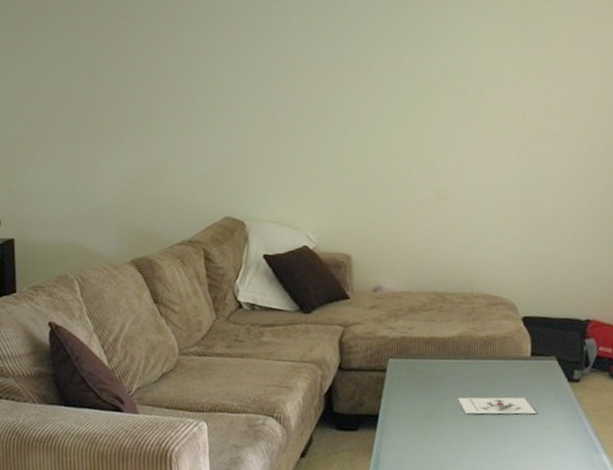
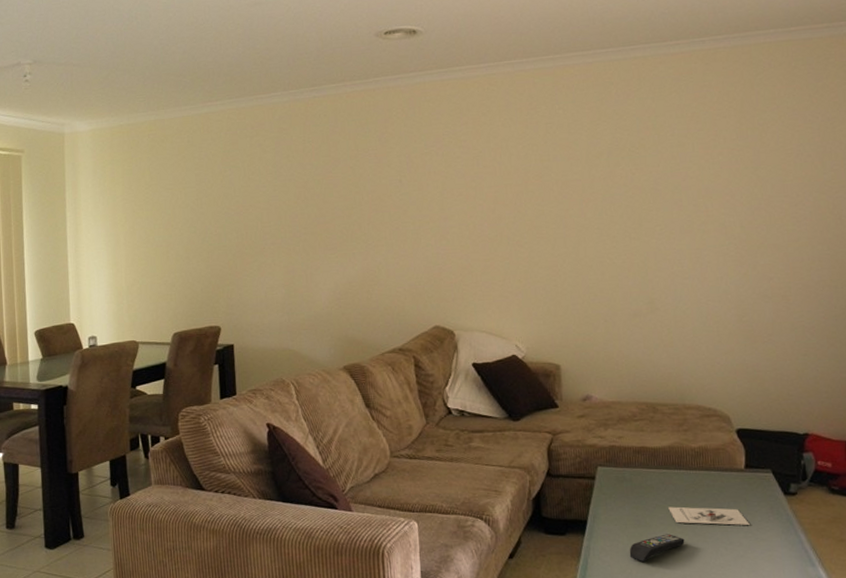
remote control: none [420,425,475,455] -> present [629,534,685,562]

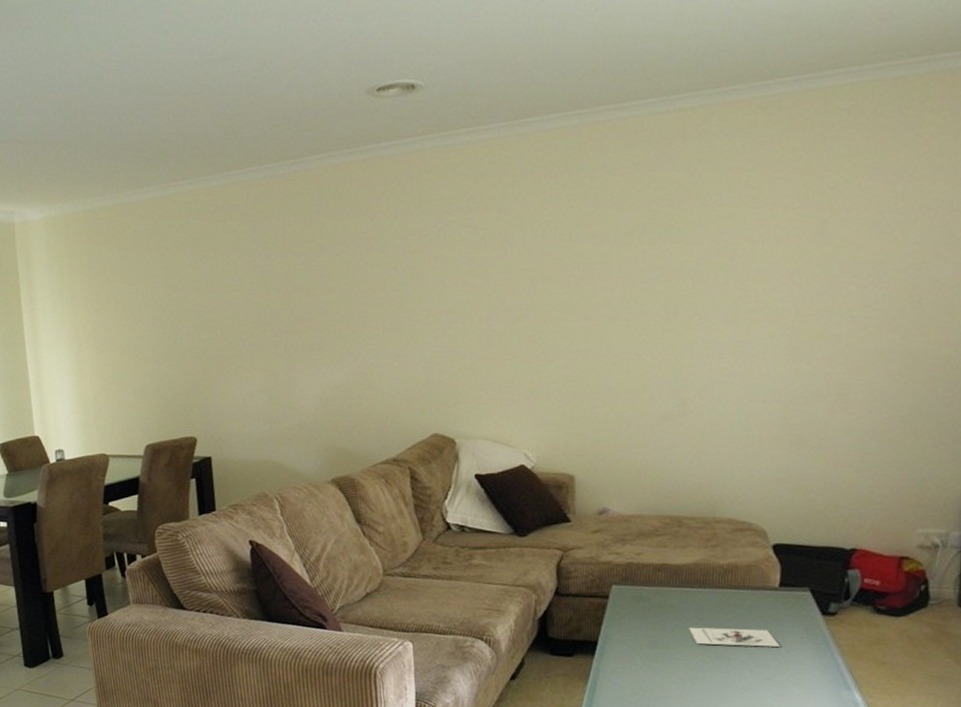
remote control: present [629,534,685,562] -> none [642,655,705,684]

